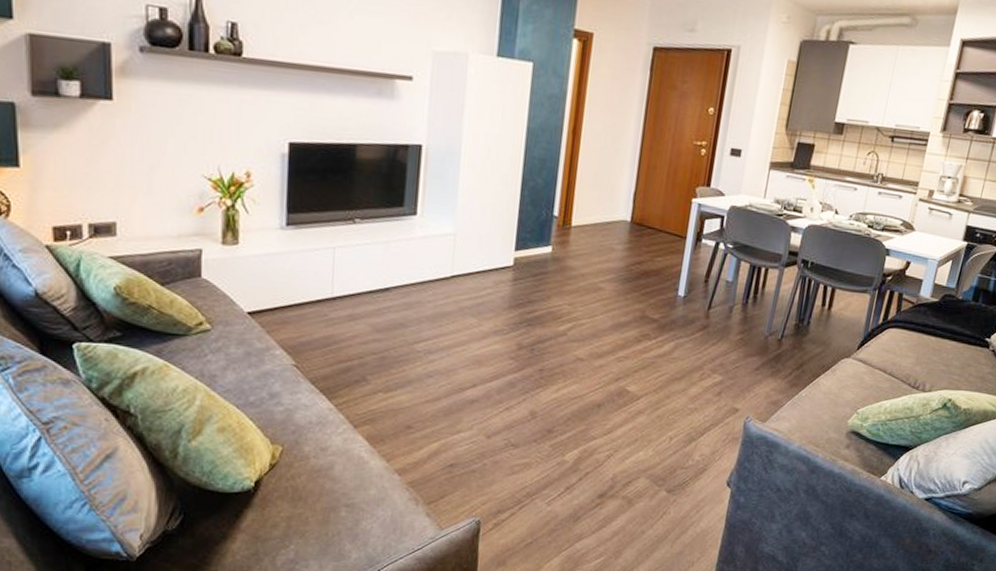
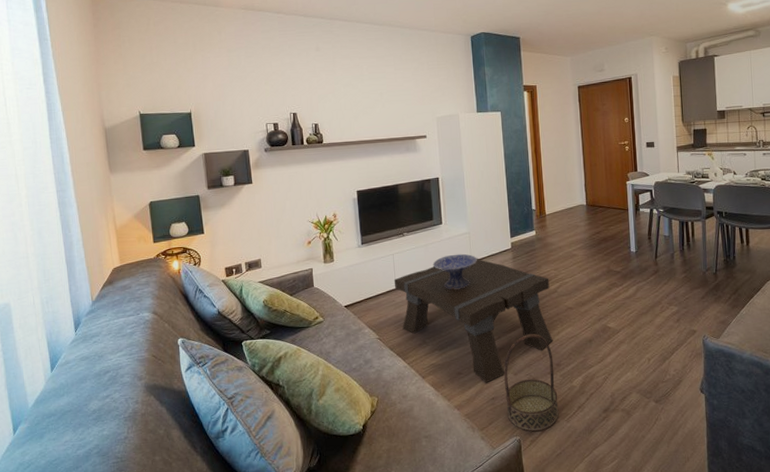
coffee table: none [329,272,559,444] -> present [393,258,553,383]
decorative bowl: none [392,261,461,312] -> present [432,253,477,290]
basket: none [467,386,545,513] -> present [504,334,559,432]

